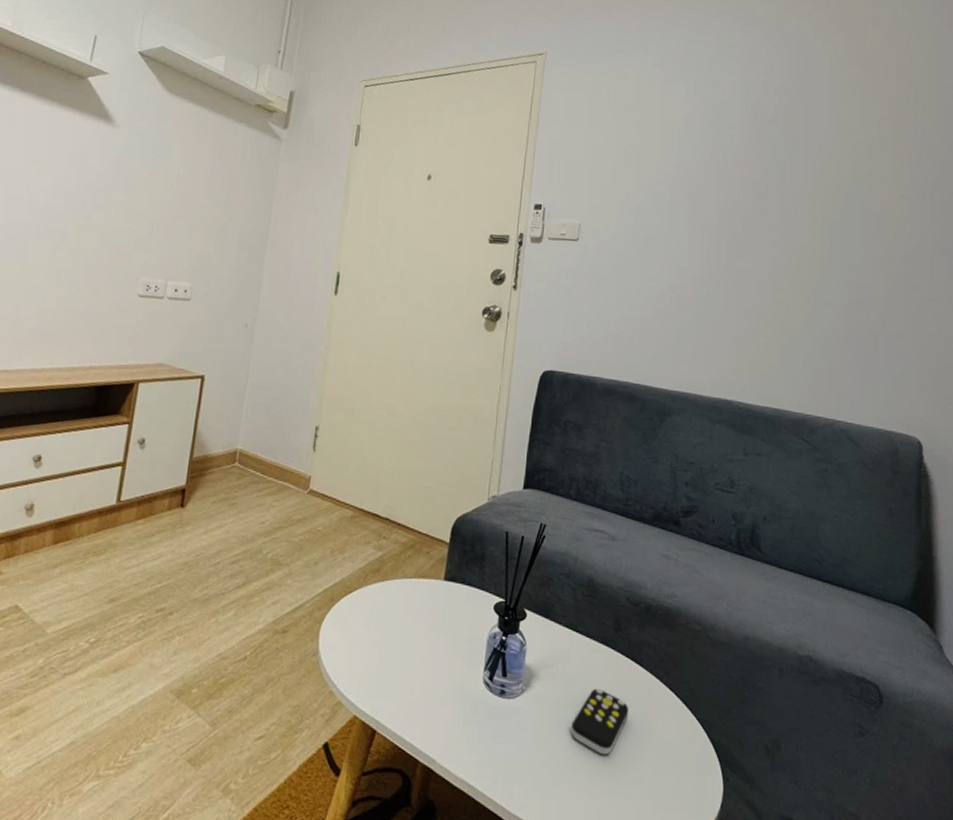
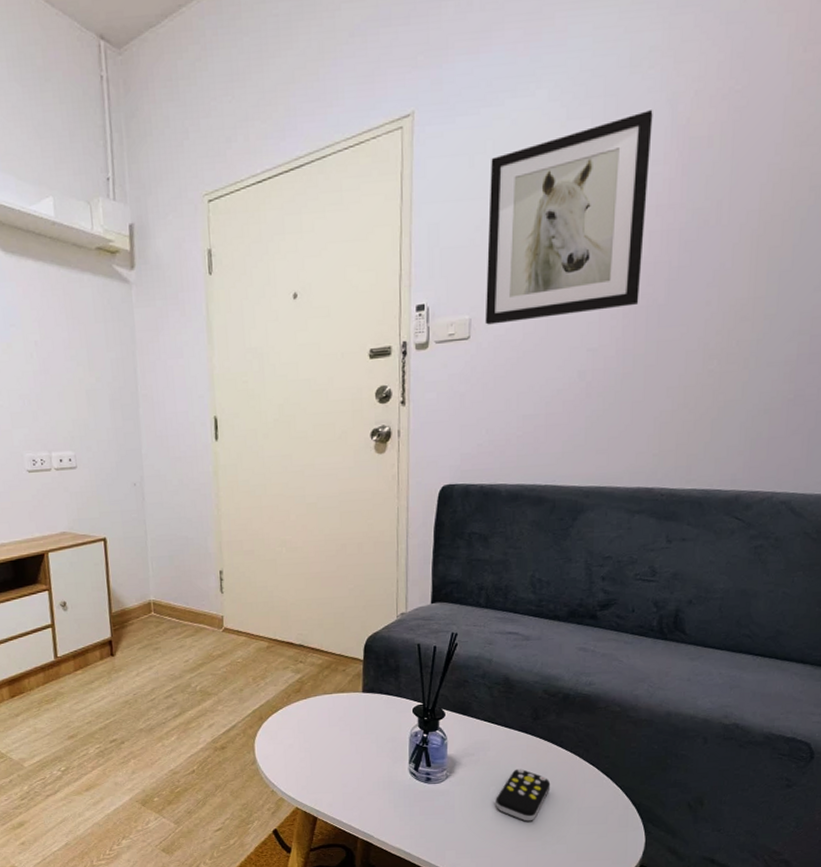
wall art: none [592,88,732,237] -> present [485,110,653,325]

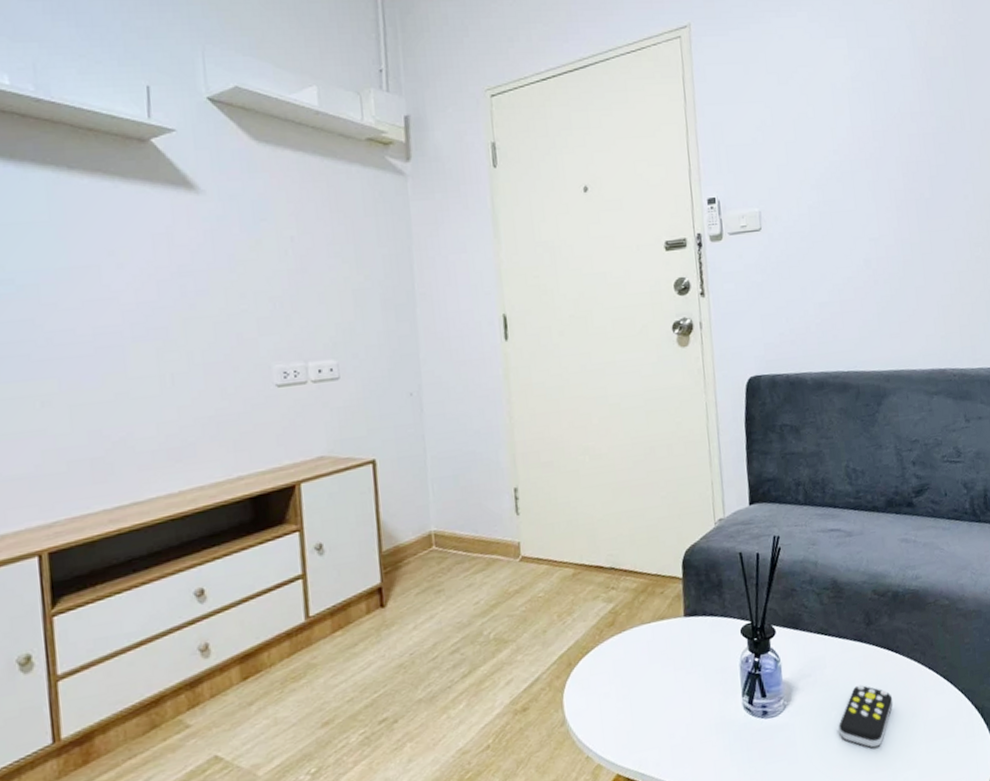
wall art: present [485,110,653,325] -> none [764,34,909,217]

